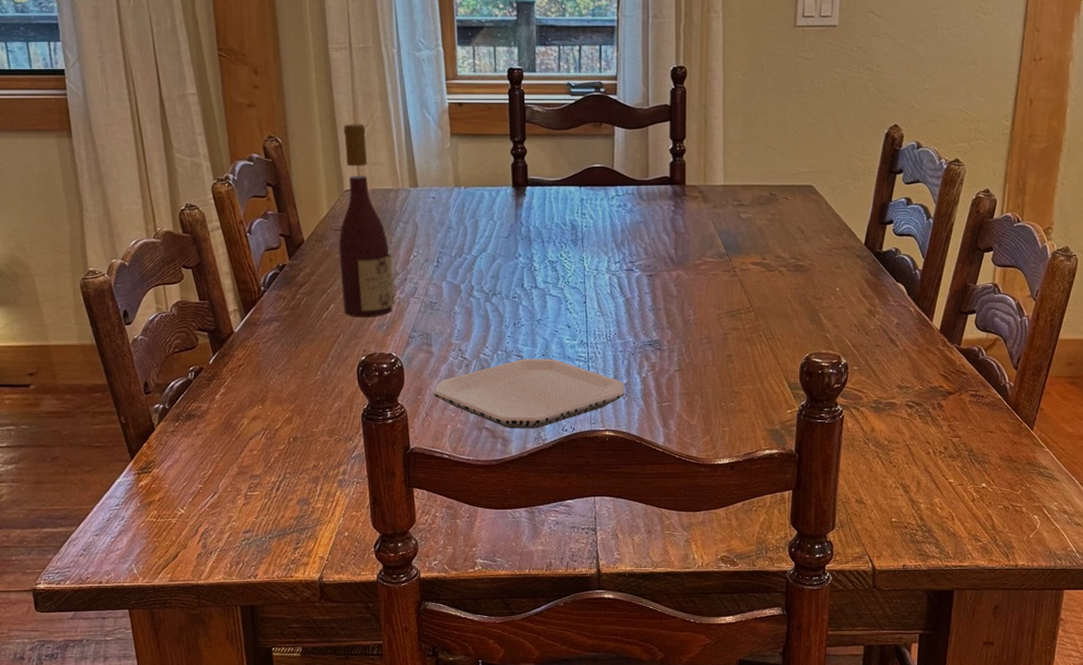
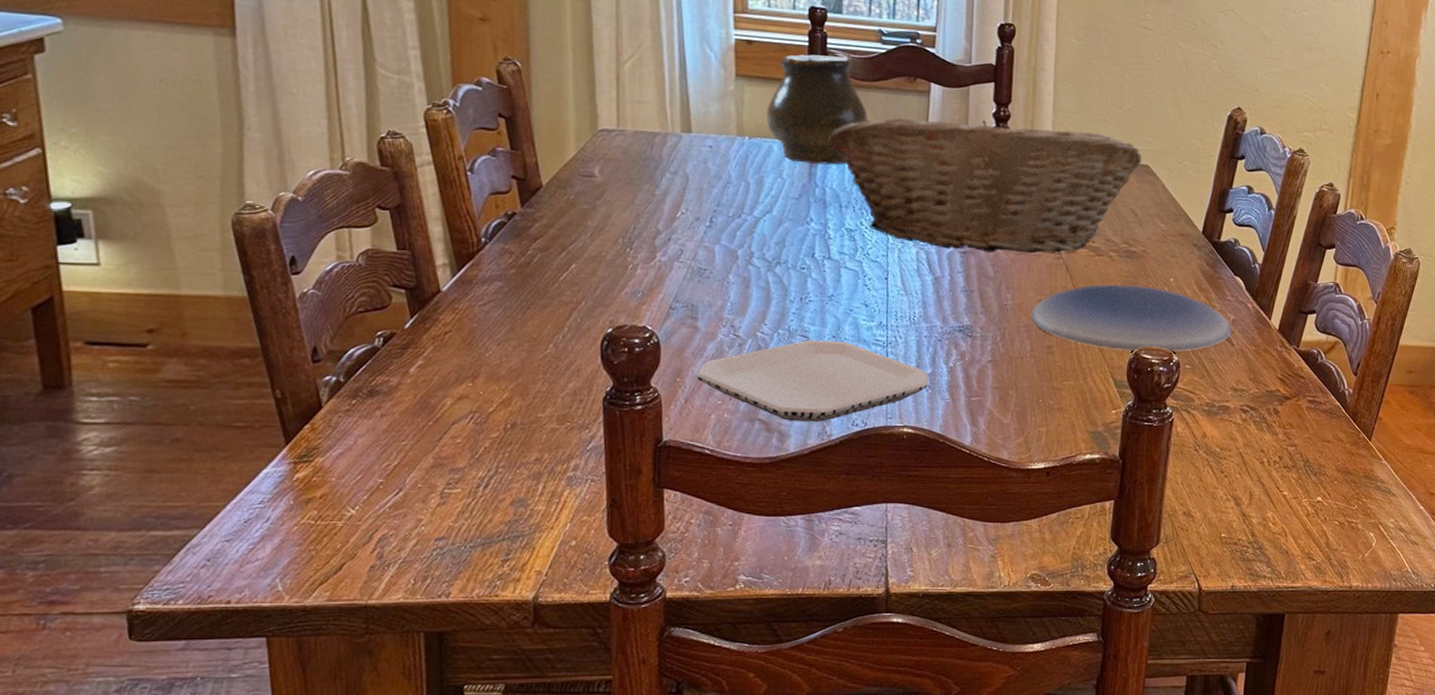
wine bottle: present [338,124,394,318] -> none [586,52,655,283]
vase: none [477,110,563,206] -> present [766,54,868,165]
fruit basket: none [529,155,805,274] -> present [827,118,1141,253]
plate: none [711,297,895,356] -> present [1031,284,1232,352]

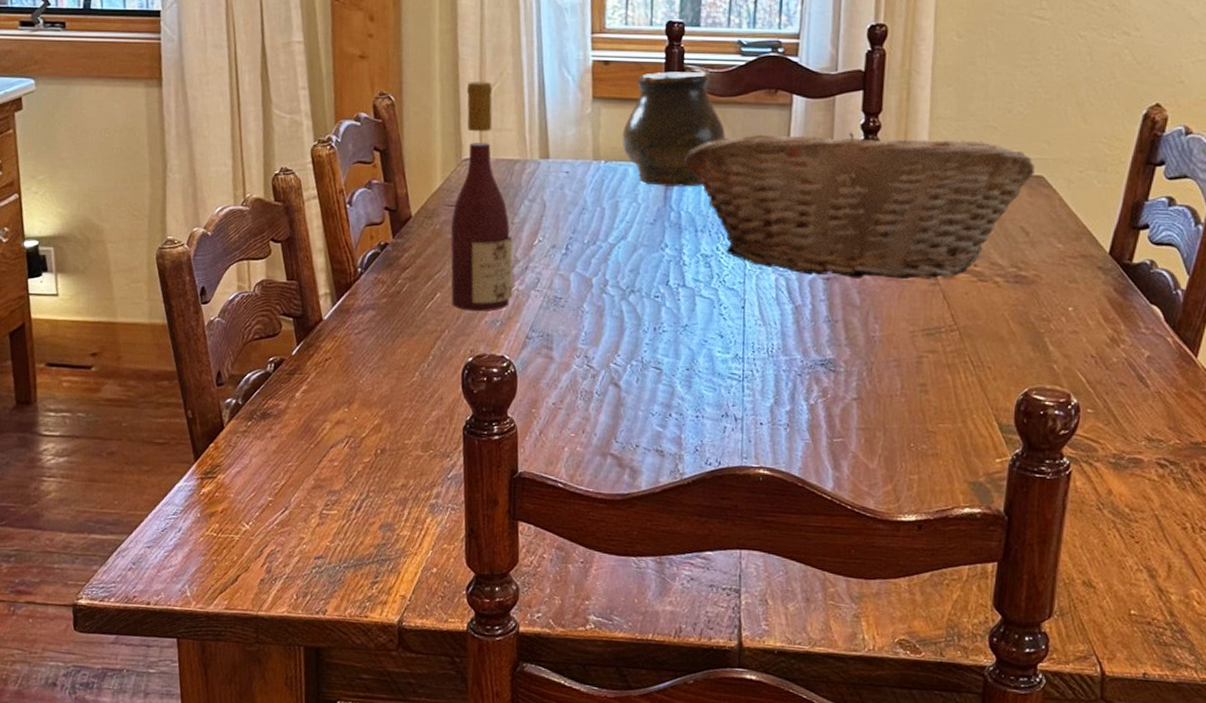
wine bottle: none [586,52,655,283] -> present [450,82,513,312]
plate: present [697,339,928,422] -> none [551,372,787,459]
plate: present [1031,284,1232,352] -> none [902,314,1146,394]

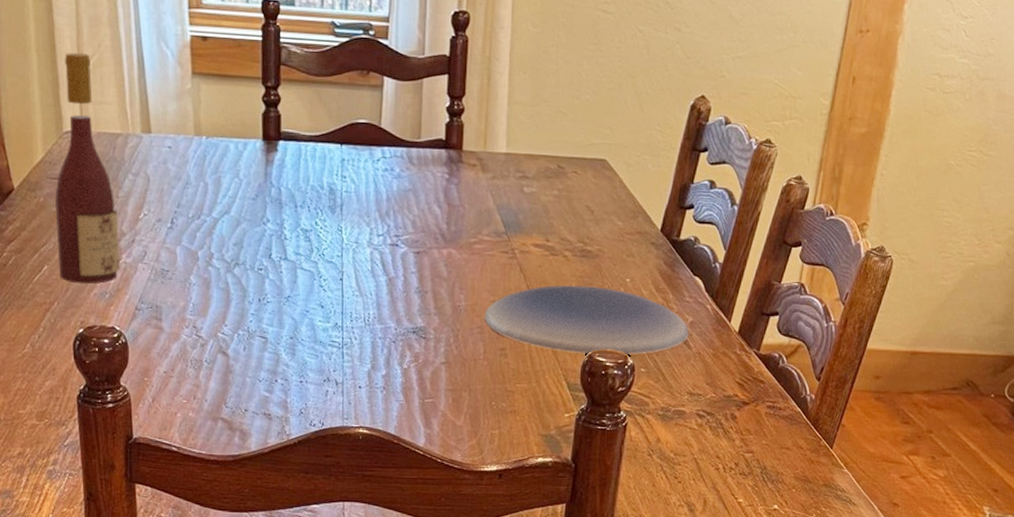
vase: present [622,71,726,187] -> none [222,49,322,164]
fruit basket: present [683,132,1035,279] -> none [282,114,599,253]
plate: none [902,314,1146,394] -> present [484,285,689,355]

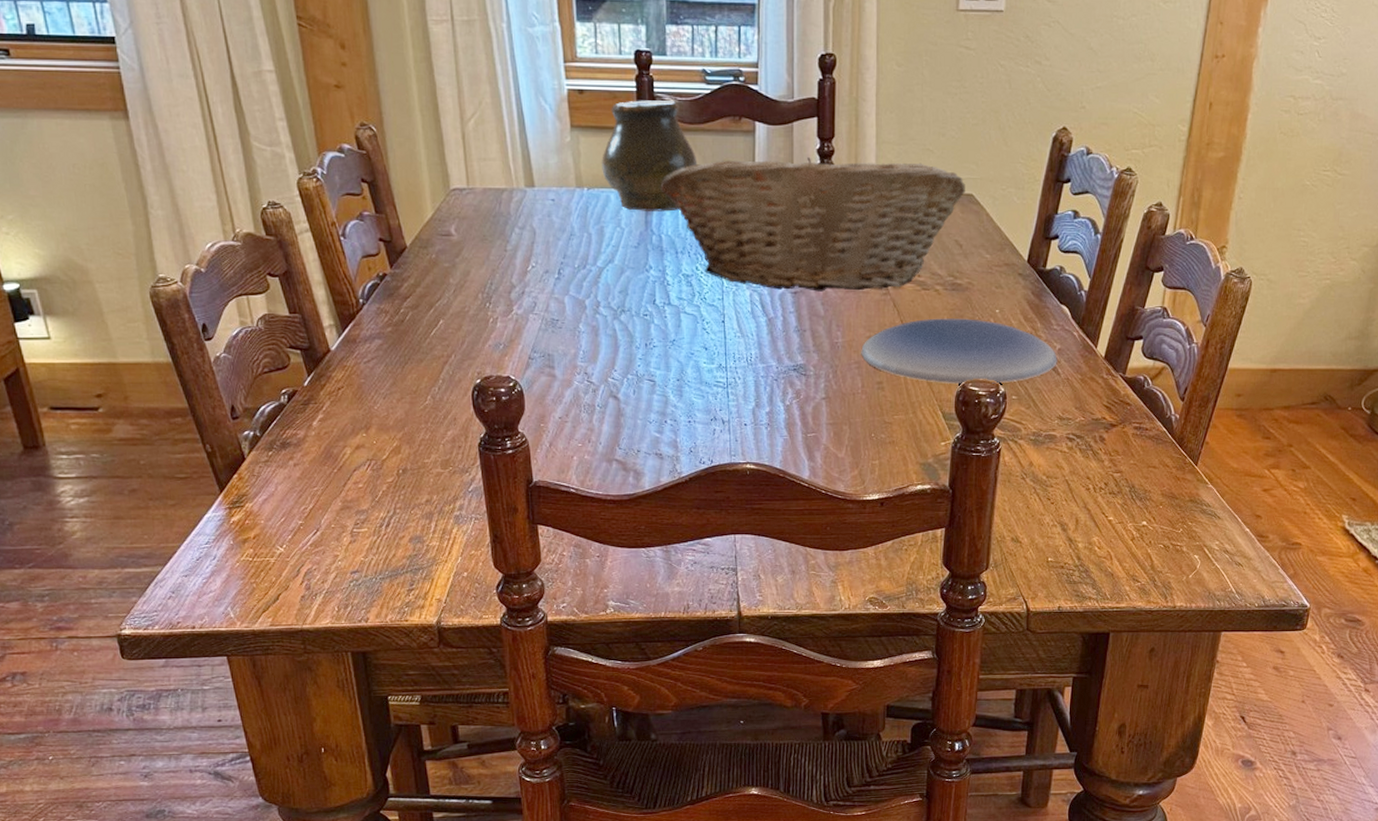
wine bottle: present [54,53,120,285] -> none [446,111,511,337]
vase: none [222,49,322,164] -> present [602,100,698,212]
fruit basket: none [282,114,599,253] -> present [660,156,965,292]

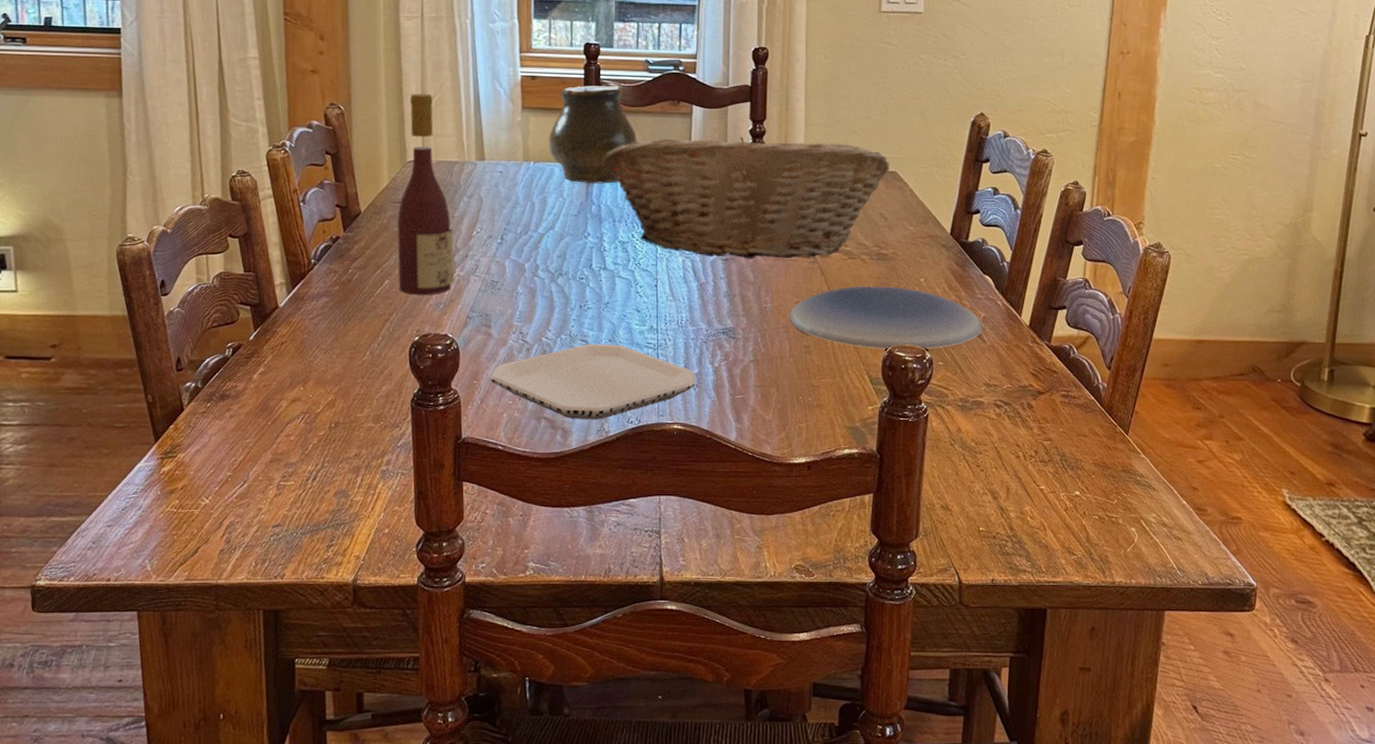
wine bottle: none [446,111,511,337] -> present [397,94,454,296]
plate: none [558,383,767,461] -> present [490,343,695,420]

